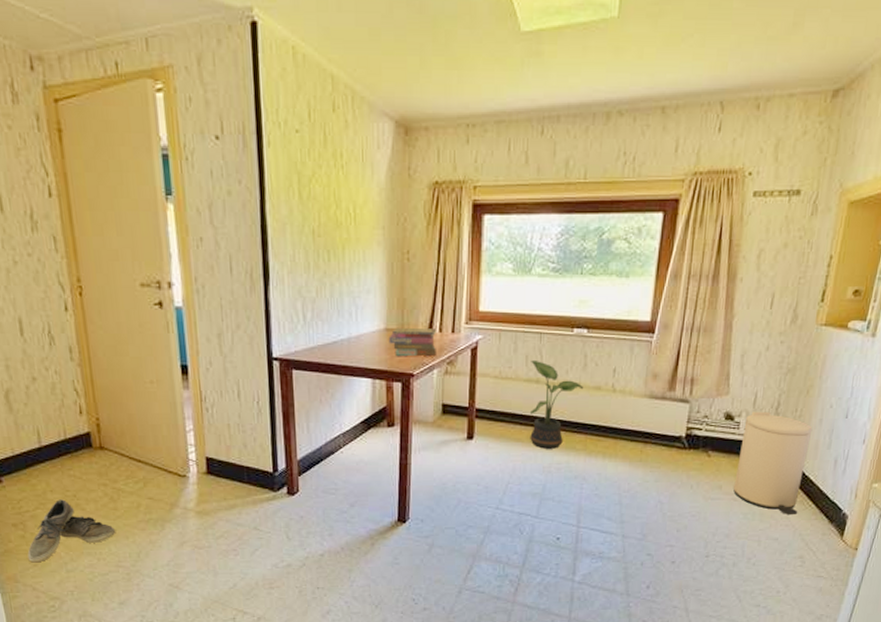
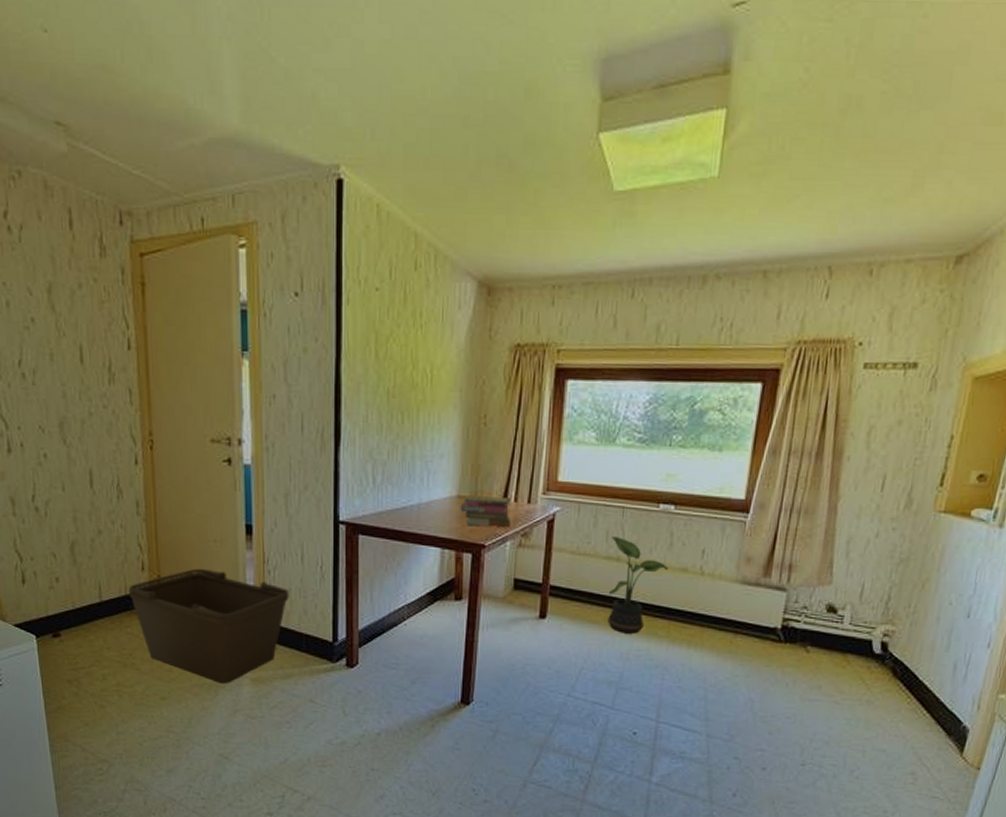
shoe: present [27,499,116,563] -> none [80,657,169,722]
bicycle basket: none [67,409,229,519] -> present [128,568,290,684]
pedal bin: present [733,411,813,514] -> none [835,604,929,724]

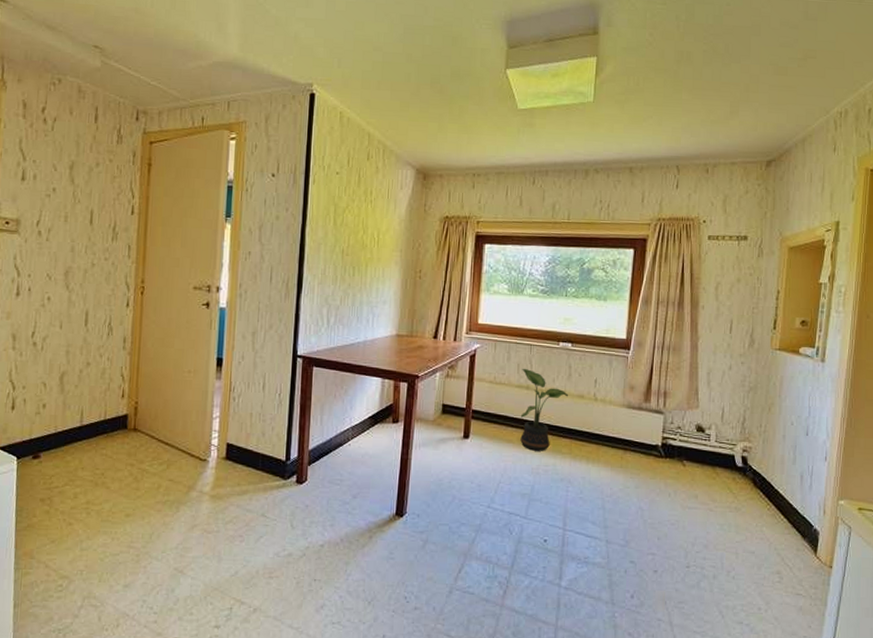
bicycle basket: present [128,568,290,684] -> none [108,395,251,501]
books: present [460,495,513,527] -> none [399,334,442,360]

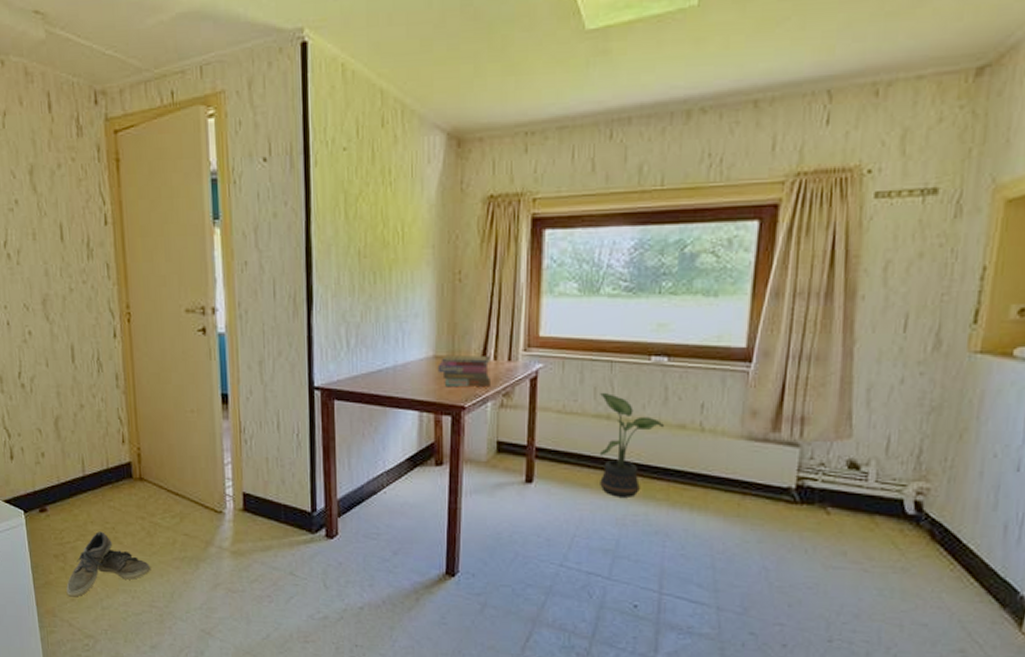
shoe: none [47,477,134,539] -> present [66,531,151,597]
books: none [399,334,442,360] -> present [437,354,492,386]

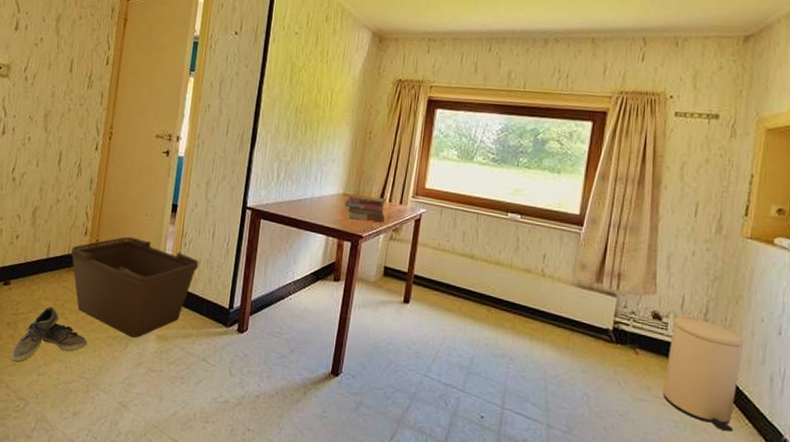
bicycle basket: none [110,439,267,558] -> present [71,236,199,338]
potted plant: present [599,392,664,497] -> none [461,236,514,324]
pedal bin: none [863,459,970,594] -> present [663,314,744,432]

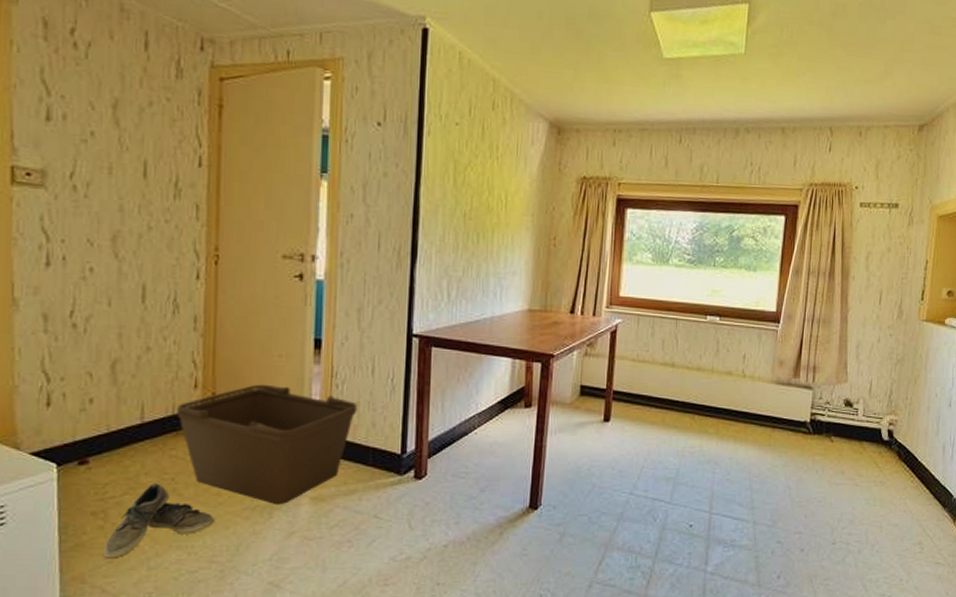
books: present [344,193,388,222] -> none [531,308,579,337]
pedal bin: present [663,314,744,432] -> none [855,399,922,500]

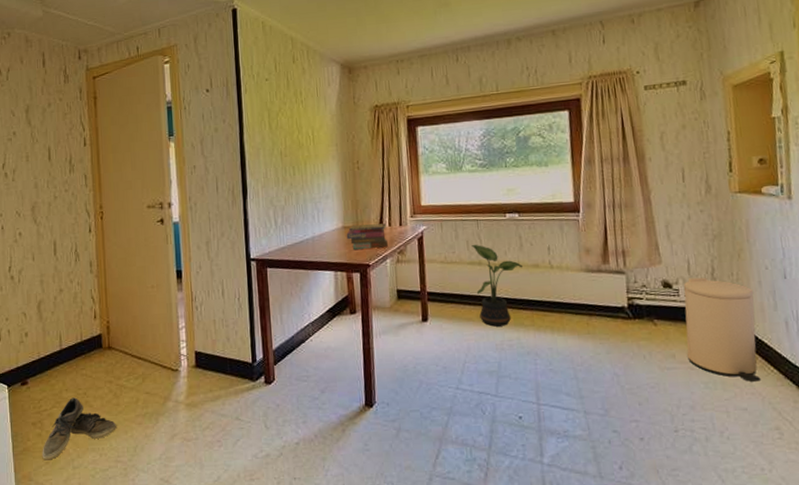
bicycle basket: present [177,384,358,505] -> none [84,311,214,412]
books: none [531,308,579,337] -> present [346,223,388,249]
potted plant: none [665,344,715,432] -> present [472,244,522,327]
pedal bin: none [855,399,922,500] -> present [684,277,761,382]

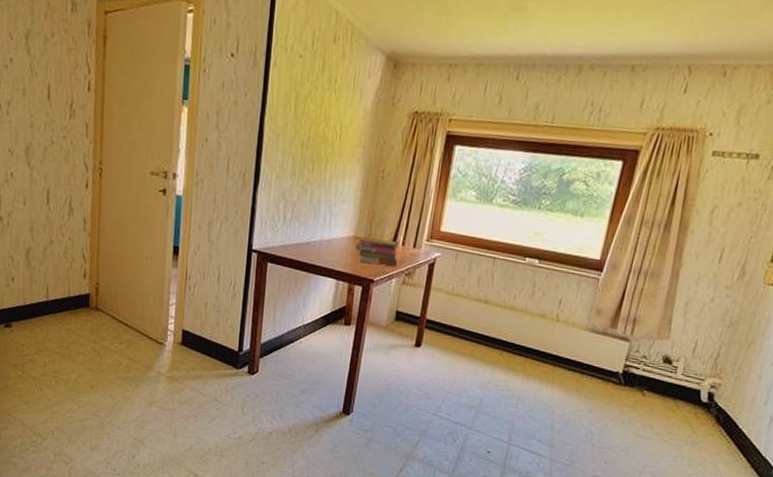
shoe: present [42,397,117,460] -> none [22,348,98,401]
potted plant: present [472,244,522,327] -> none [473,281,529,367]
pedal bin: present [684,277,761,382] -> none [665,358,751,465]

